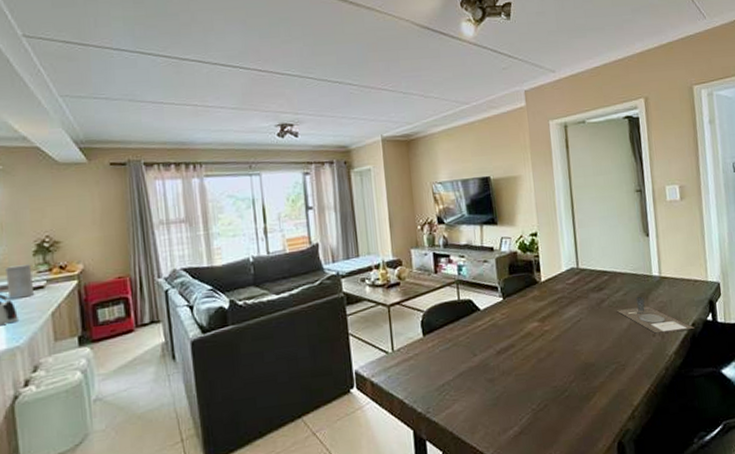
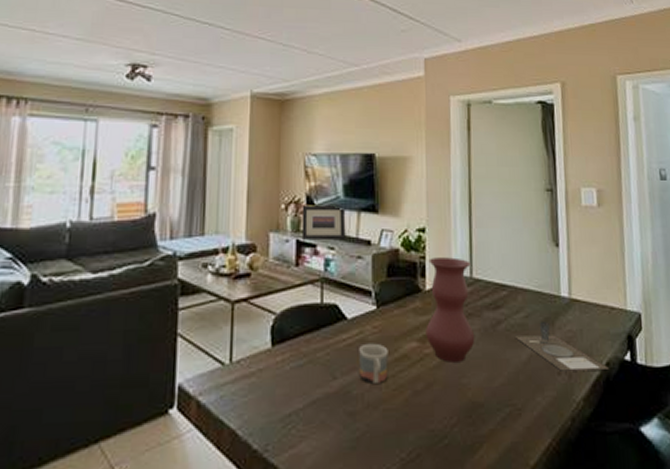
picture frame: none [434,221,473,252] -> present [301,205,346,239]
mug: none [492,326,517,357] -> present [359,343,389,384]
vase: none [542,253,585,335] -> present [426,257,475,363]

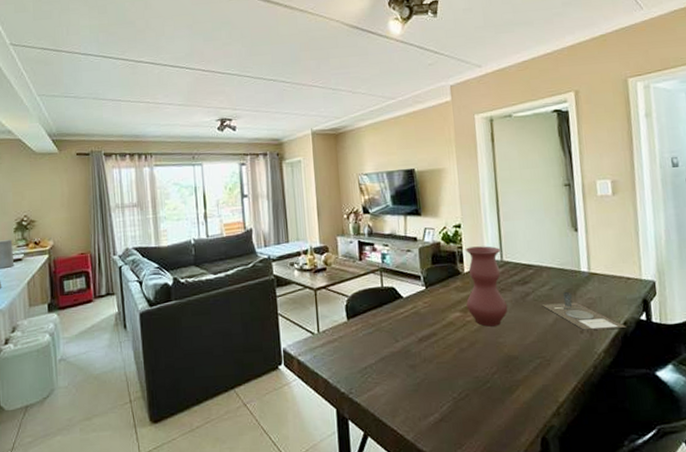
picture frame: present [301,205,346,239] -> none [360,211,397,240]
mug: present [359,343,389,384] -> none [414,314,439,344]

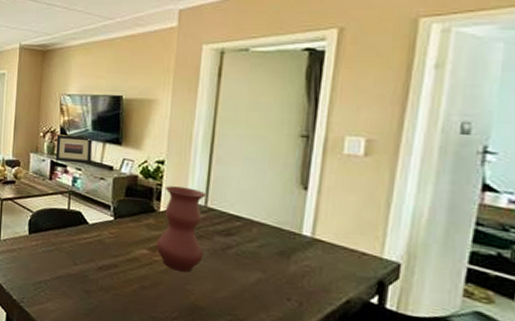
picture frame: none [360,211,397,240] -> present [55,134,92,163]
place setting: present [541,291,626,330] -> none [244,252,348,307]

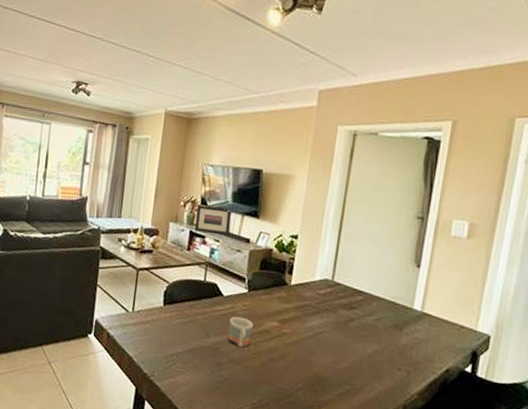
mug: none [95,244,121,275] -> present [227,316,253,347]
vase: present [156,186,207,273] -> none [286,260,334,345]

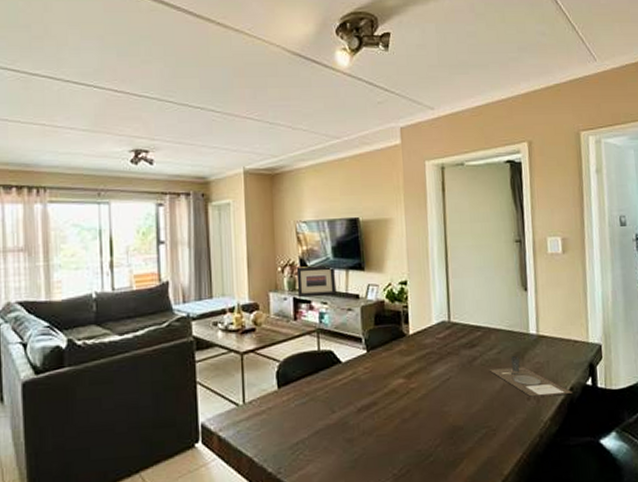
mug: present [227,316,253,347] -> none [353,381,380,415]
place setting: none [363,325,448,375] -> present [489,355,572,397]

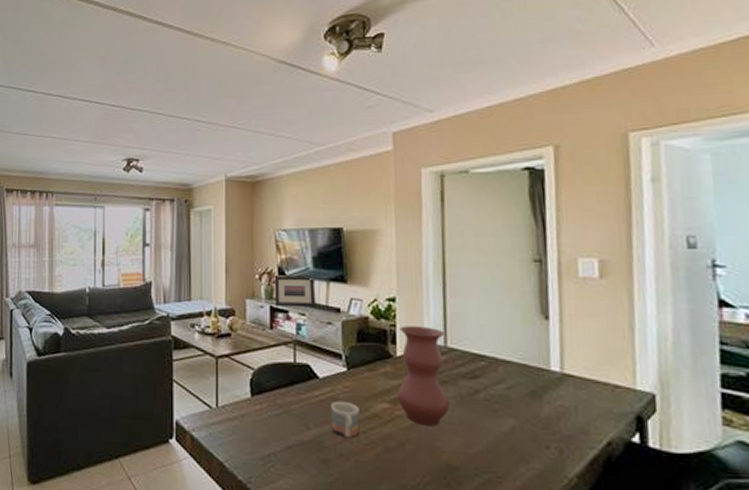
mug: none [353,381,380,415] -> present [331,401,360,437]
vase: none [410,305,454,394] -> present [397,326,450,426]
place setting: present [489,355,572,397] -> none [494,393,611,449]

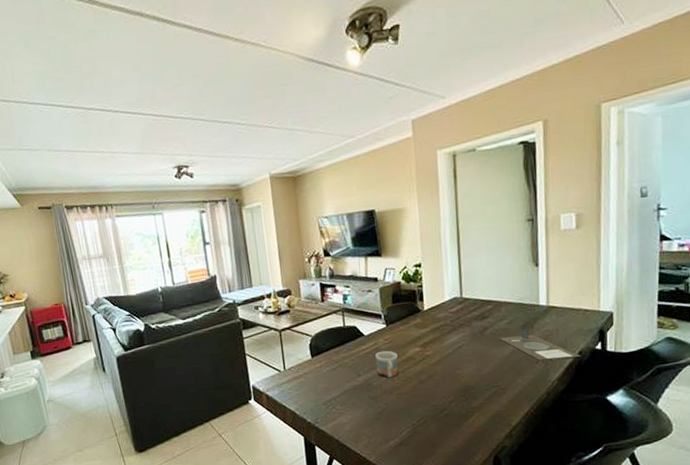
picture frame: present [274,275,316,306] -> none [321,253,358,282]
vase: present [397,326,450,426] -> none [425,283,466,360]
place setting: none [494,393,611,449] -> present [499,324,581,361]

